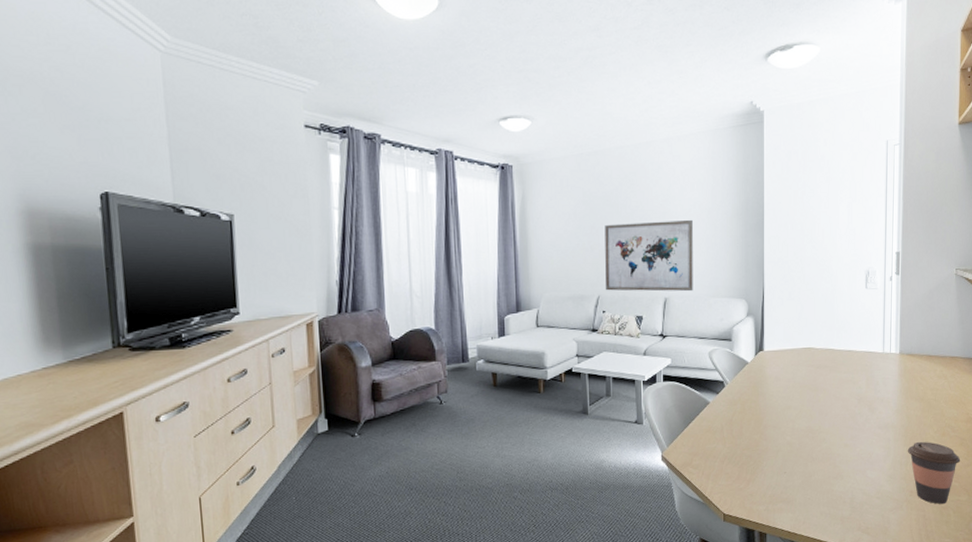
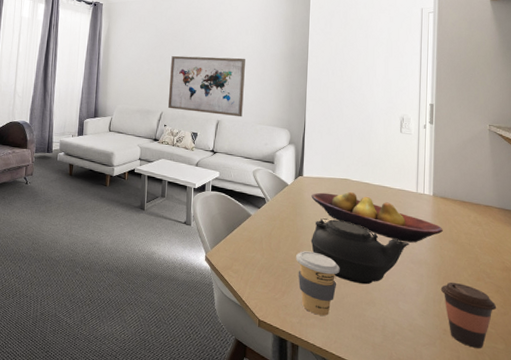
coffee cup: none [760,432,806,499] -> present [296,251,340,316]
fruit bowl: none [774,361,910,408] -> present [311,191,443,243]
teapot: none [775,394,876,459] -> present [310,218,409,285]

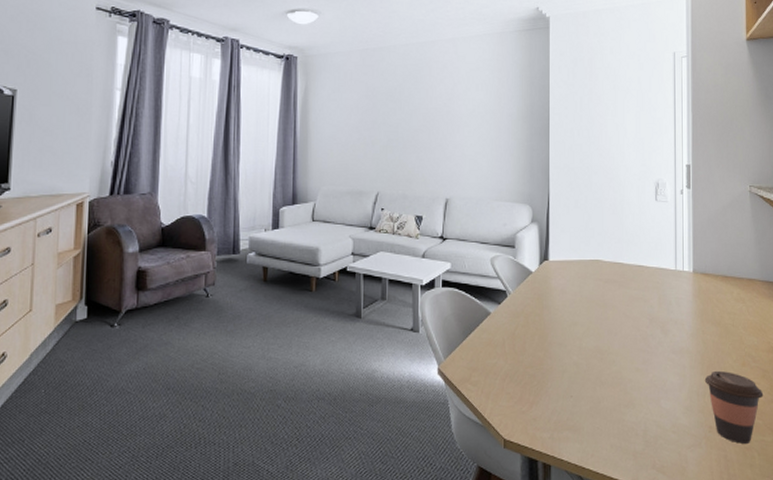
wall art: present [168,55,245,117] -> none [386,119,476,194]
coffee cup: present [296,251,340,316] -> none [545,350,595,426]
teapot: present [310,218,409,285] -> none [560,309,670,384]
fruit bowl: present [311,191,443,243] -> none [559,274,705,329]

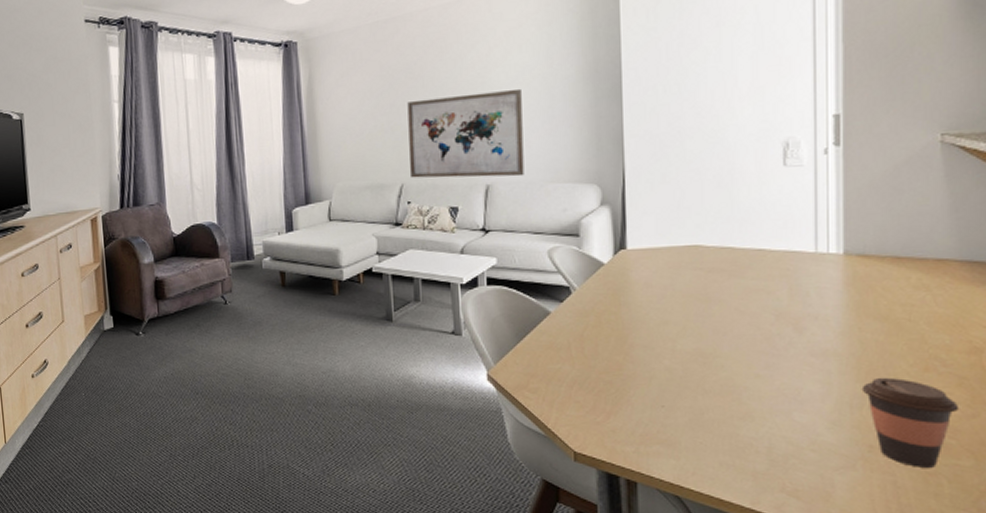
wall art: none [386,119,476,194] -> present [407,88,524,178]

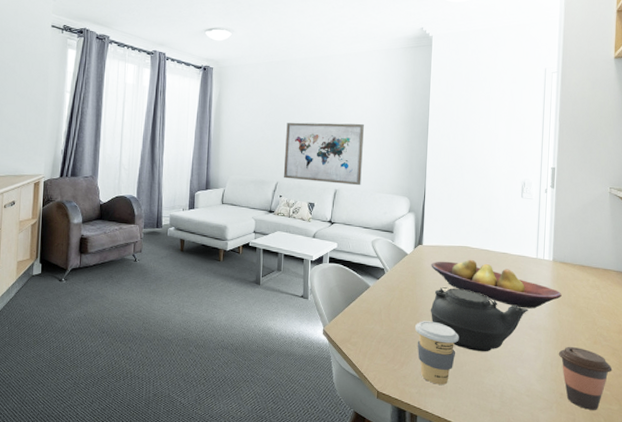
coffee cup: none [624,354,695,440] -> present [415,321,459,385]
fruit bowl: none [642,262,863,327] -> present [431,259,562,309]
teapot: none [645,305,806,393] -> present [430,287,528,352]

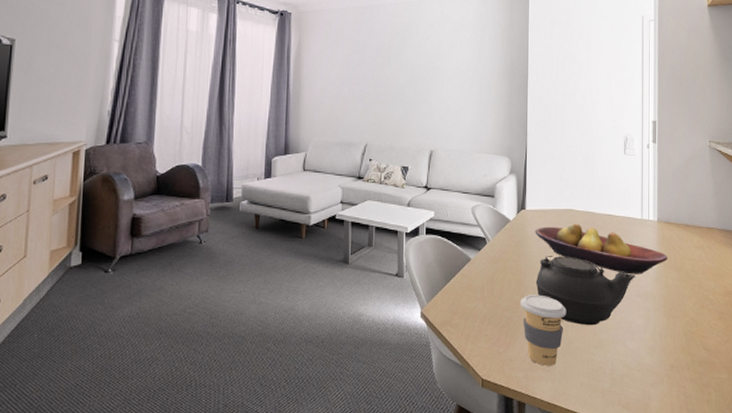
wall art: present [284,122,364,186] -> none [374,75,460,146]
coffee cup: present [558,346,613,410] -> none [667,313,720,381]

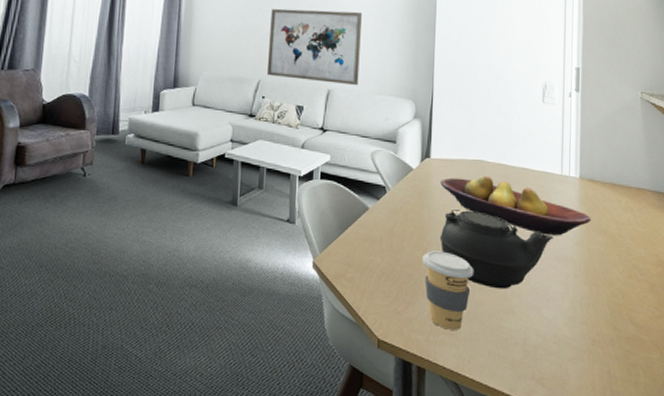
wall art: none [374,75,460,146] -> present [267,8,362,86]

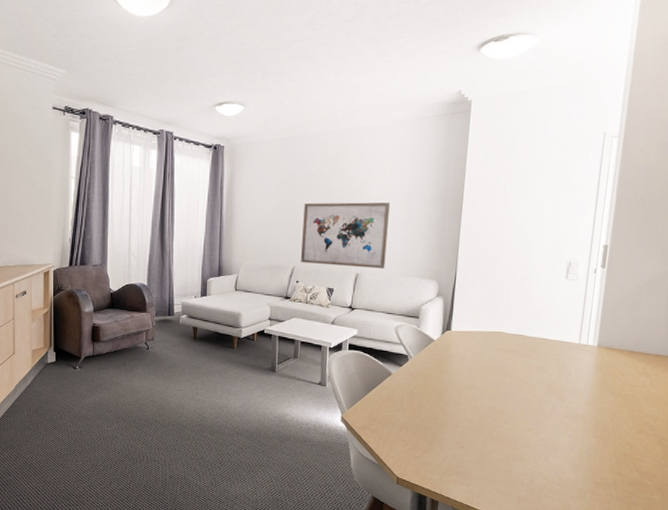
coffee cup: present [423,251,474,330] -> none [440,408,487,472]
teapot: present [439,209,553,289] -> none [456,374,566,441]
fruit bowl: present [440,175,591,236] -> none [459,345,606,397]

